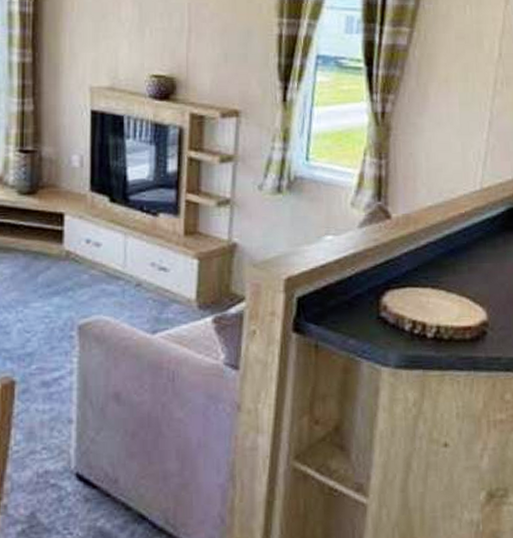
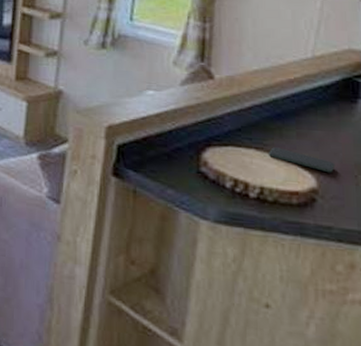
smartphone: none [444,284,503,305] -> present [269,147,336,173]

